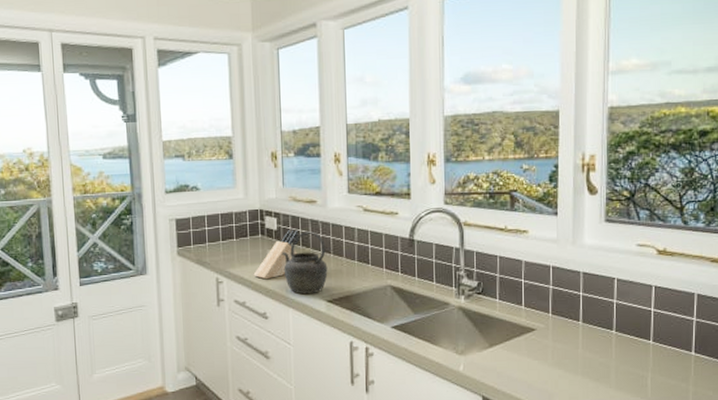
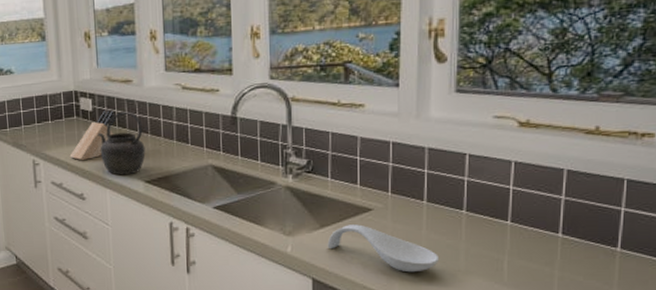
spoon rest: none [495,344,594,390] -> present [327,224,440,273]

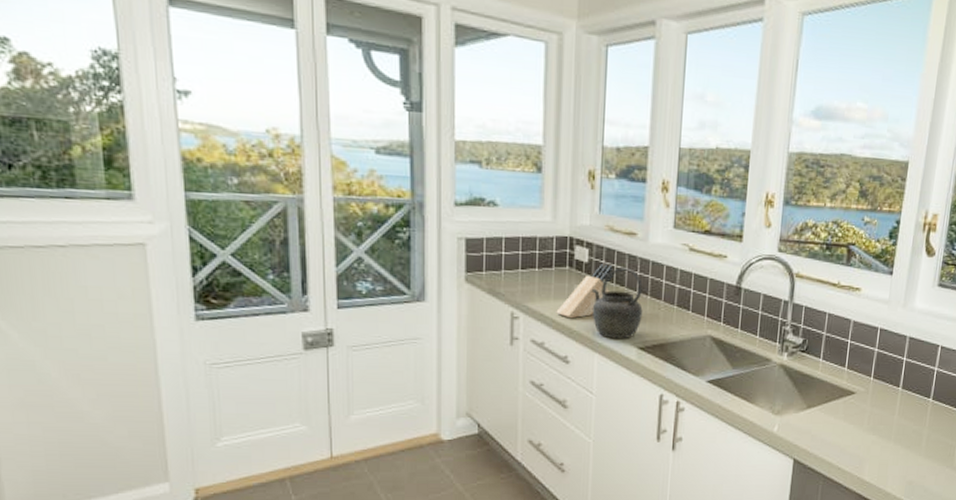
spoon rest: present [327,224,440,273] -> none [811,407,906,456]

